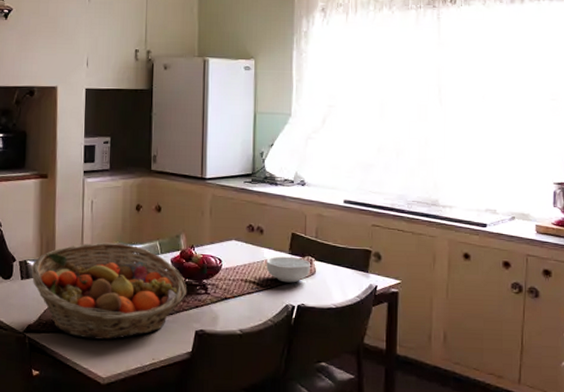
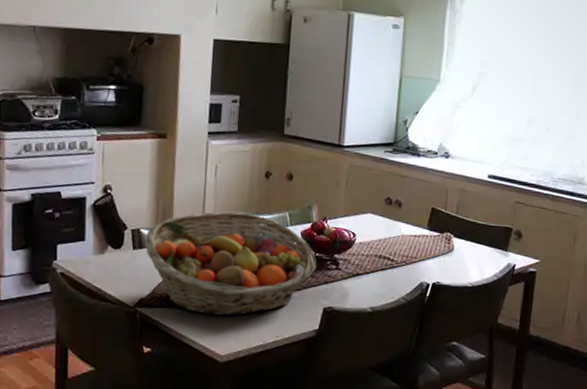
cereal bowl: present [266,256,311,283] -> none [402,231,450,260]

